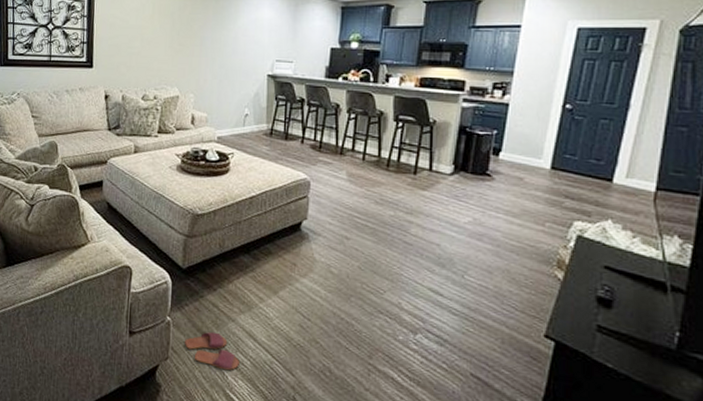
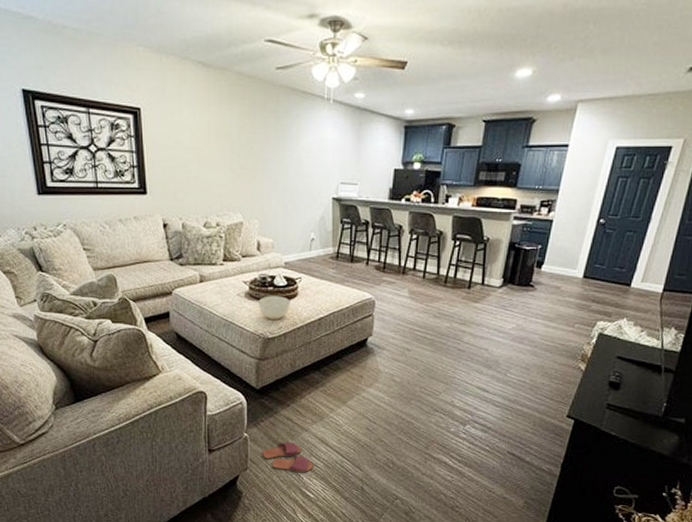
bowl: none [189,170,222,195] -> present [258,296,290,320]

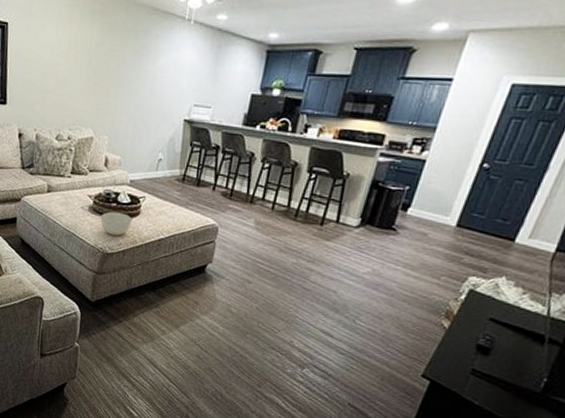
slippers: present [262,442,313,473] -> none [91,357,140,390]

